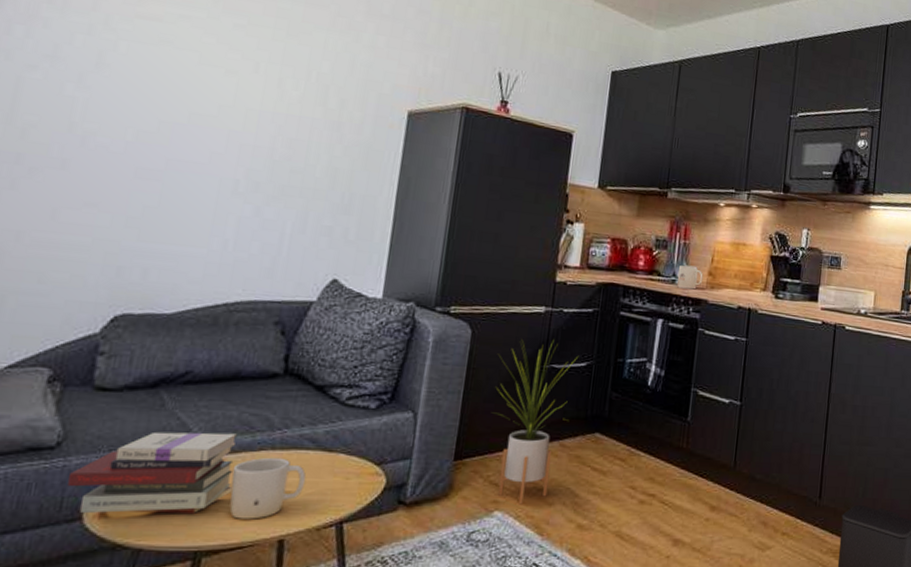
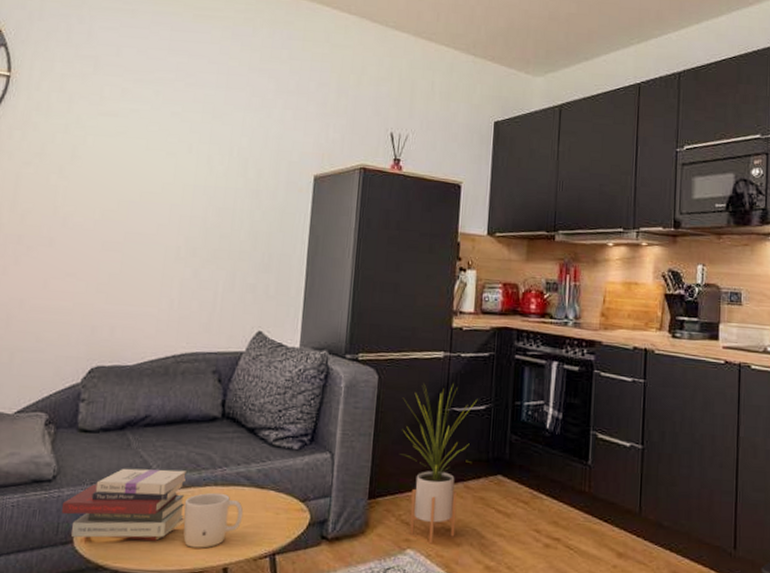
mug: present [677,264,703,290] -> none [569,306,596,331]

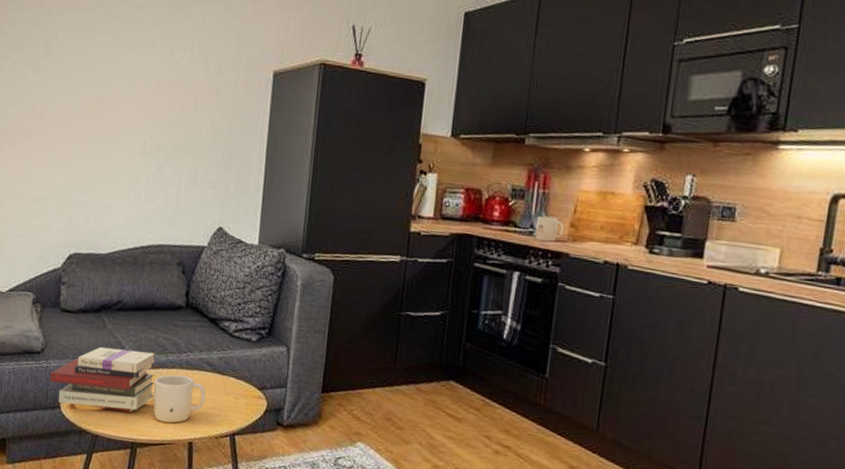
house plant: present [400,383,478,544] -> none [353,287,434,440]
mug: none [569,306,596,331] -> present [535,215,565,242]

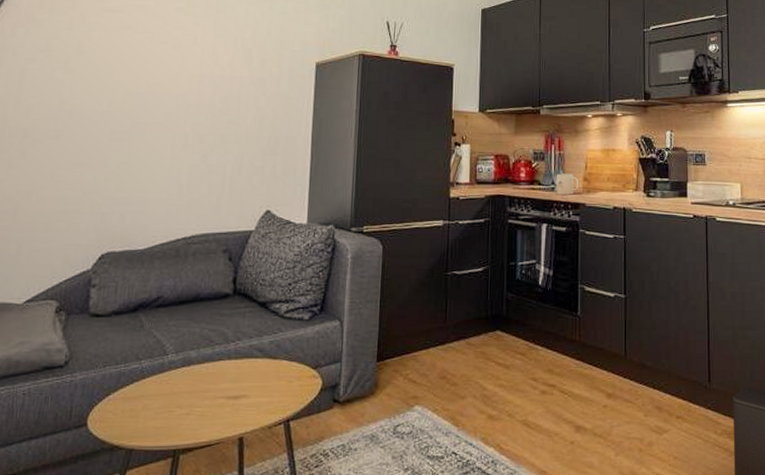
books: present [50,346,155,413] -> none [75,347,200,421]
mug: present [153,374,206,424] -> none [198,366,257,421]

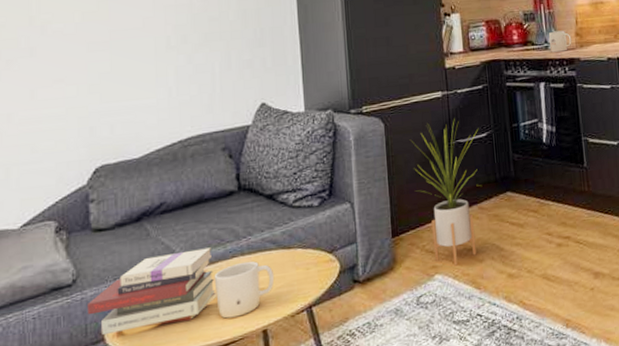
books: none [75,347,200,421] -> present [88,247,217,336]
mug: none [198,366,257,421] -> present [214,261,275,319]
house plant: none [405,249,476,399] -> present [410,118,481,266]

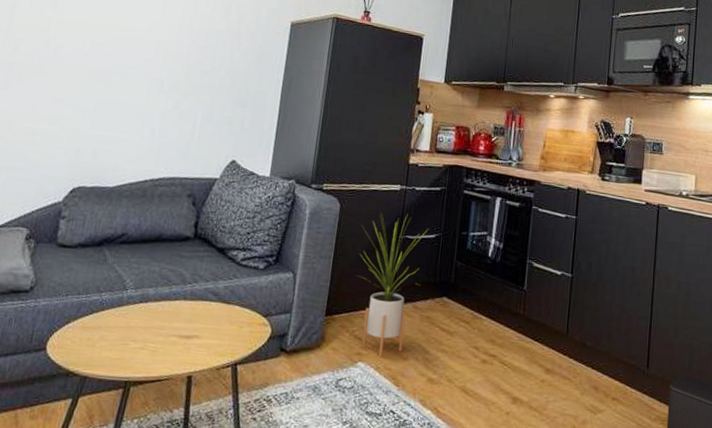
books: present [88,247,217,336] -> none [37,281,158,350]
mug: present [214,261,275,319] -> none [151,306,210,358]
mug: present [548,30,572,53] -> none [513,149,536,172]

